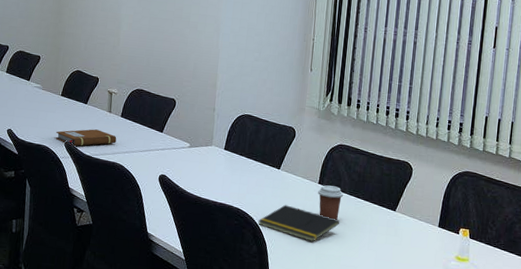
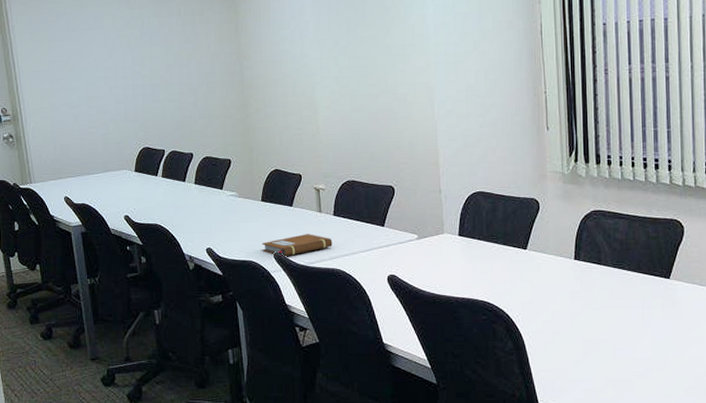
notepad: present [258,205,340,242] -> none [509,289,606,328]
coffee cup: present [318,185,343,220] -> none [575,260,605,299]

